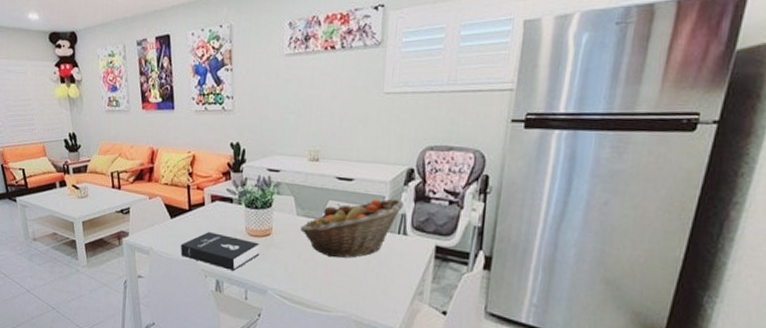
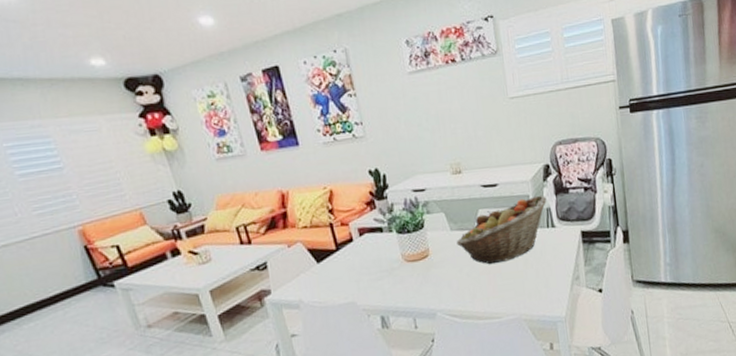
booklet: present [180,232,260,271] -> none [333,266,421,303]

